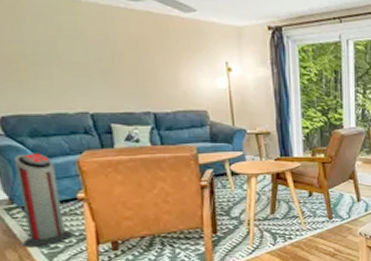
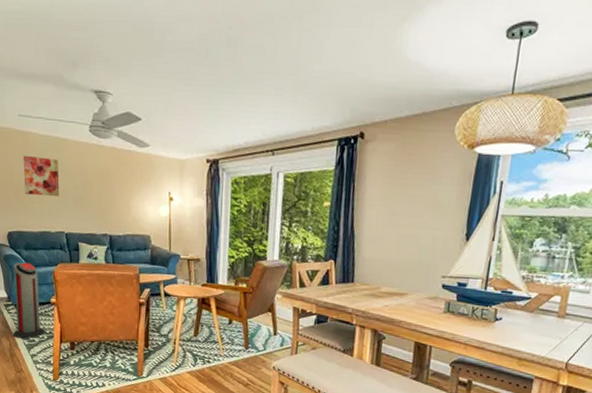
wall art: none [13,19,77,71] -> present [23,155,60,197]

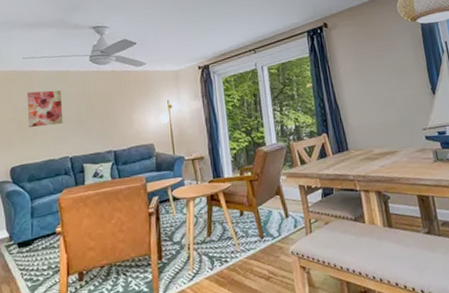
air purifier: present [13,262,45,339] -> none [15,194,50,281]

